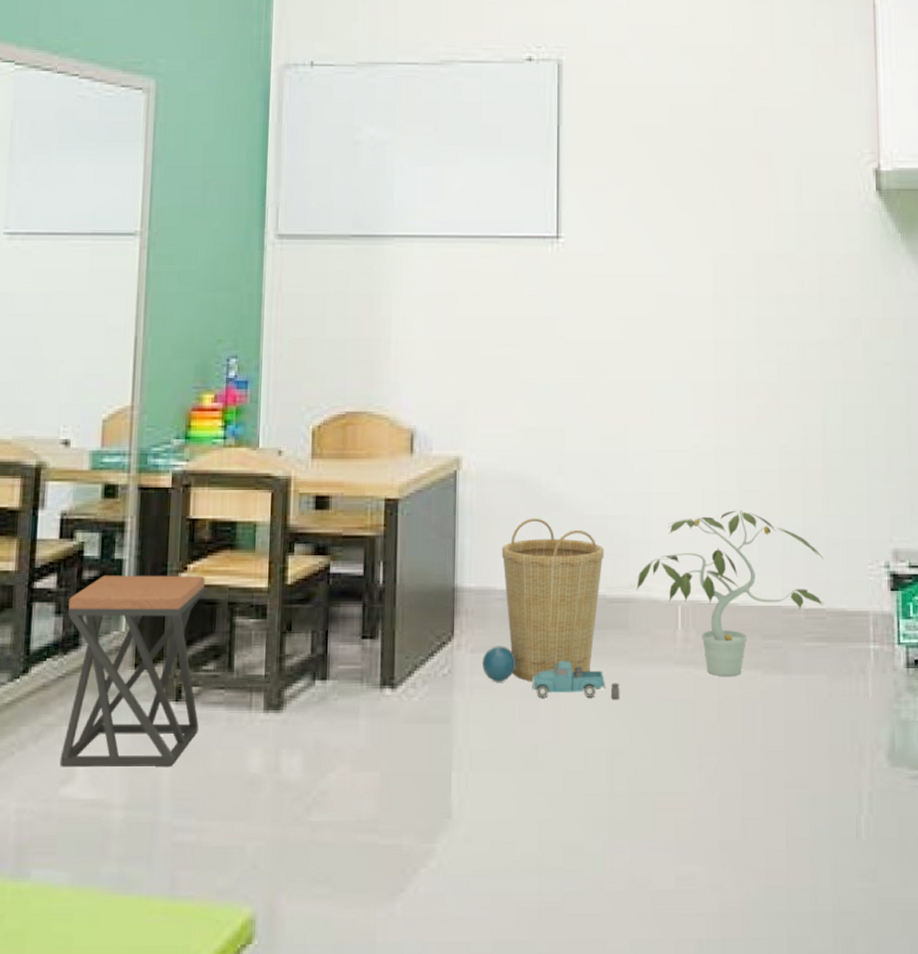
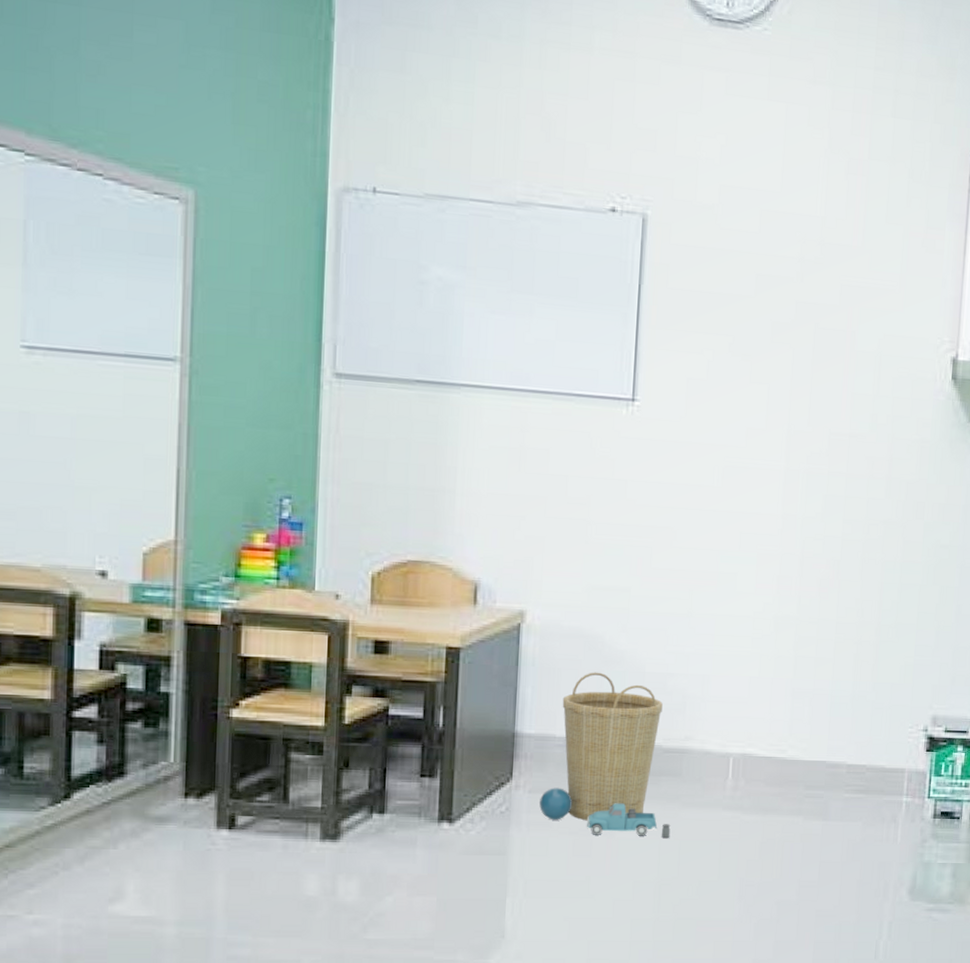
stool: present [60,575,205,767] -> none [108,707,258,888]
potted plant: present [636,510,825,677] -> none [691,674,869,822]

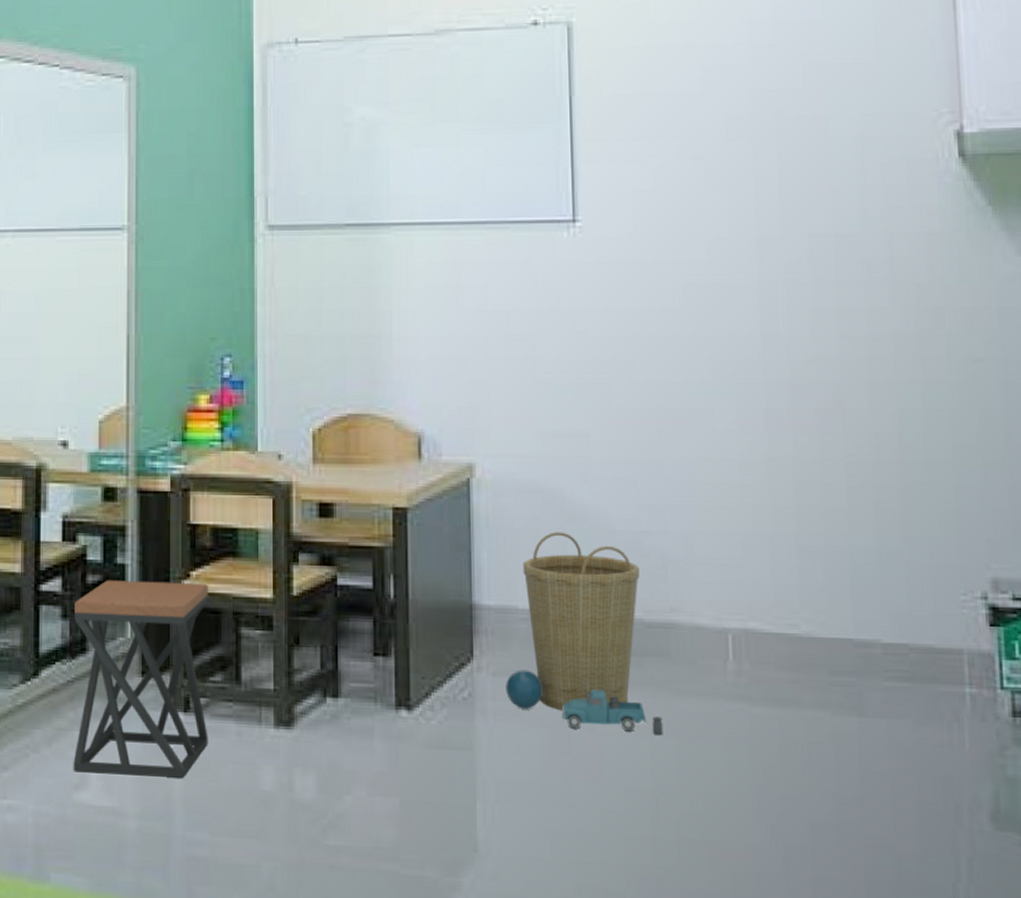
stool: none [108,707,258,888] -> present [73,580,208,778]

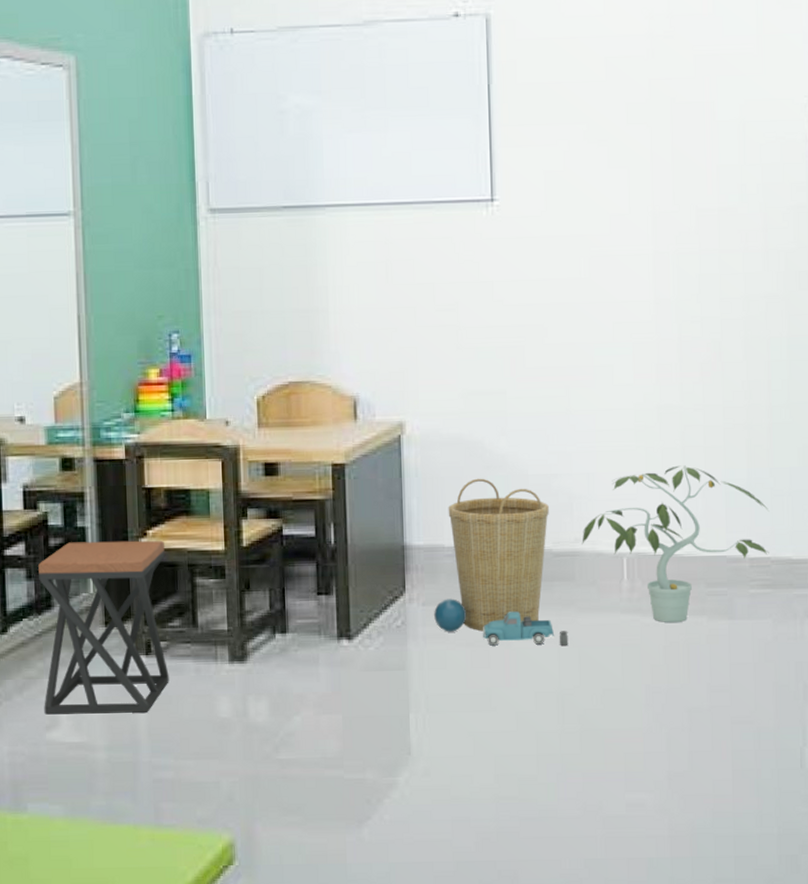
potted plant: none [678,528,907,717] -> present [582,465,770,623]

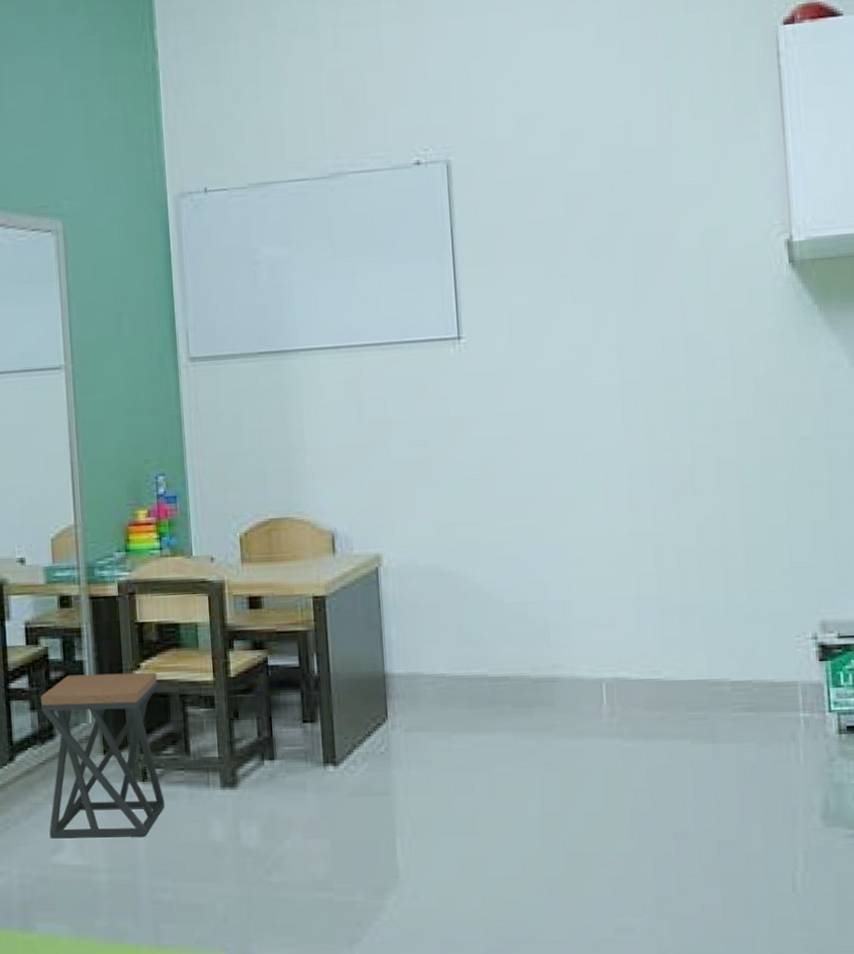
ball: present [434,598,467,632] -> none [416,725,449,758]
basket: present [448,478,549,632] -> none [426,607,526,757]
toy truck: present [482,611,569,646] -> none [464,737,551,771]
potted plant: present [582,465,770,623] -> none [560,590,751,747]

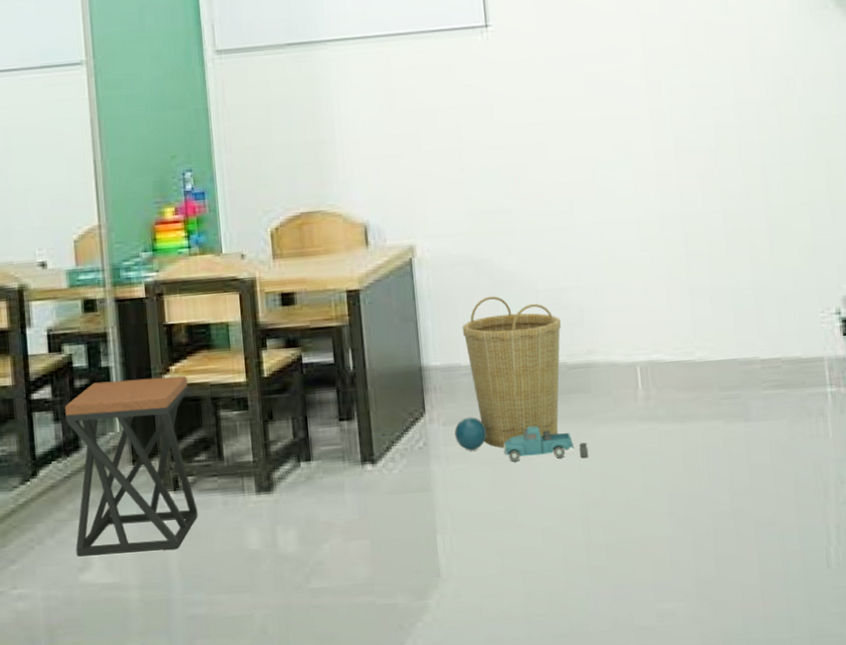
ball: none [416,725,449,758] -> present [454,417,487,451]
basket: none [426,607,526,757] -> present [462,296,561,448]
toy truck: none [464,737,551,771] -> present [503,426,589,462]

